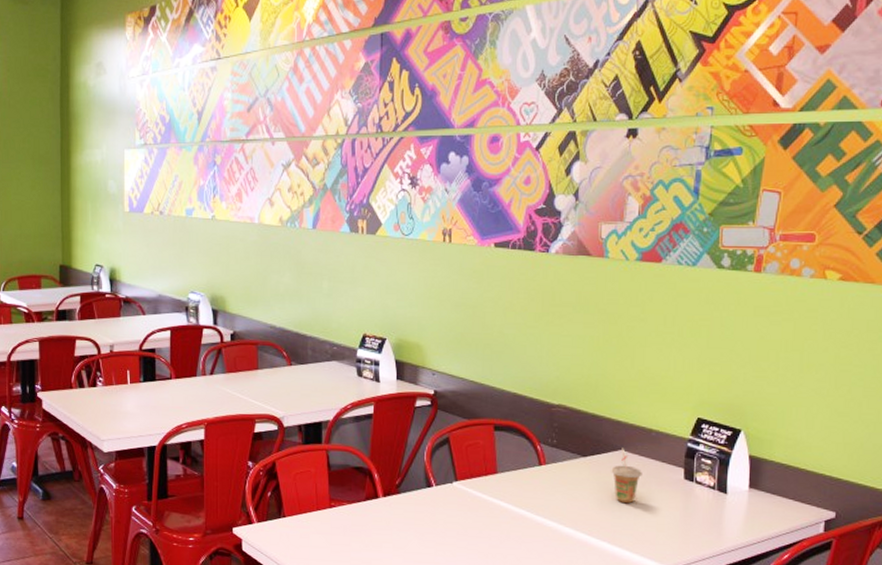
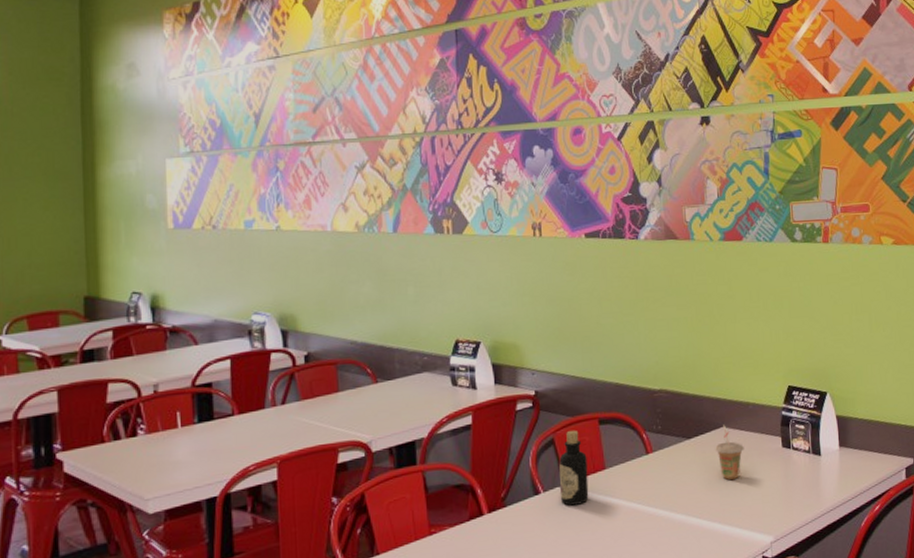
bottle: none [451,432,480,503] -> present [559,430,589,506]

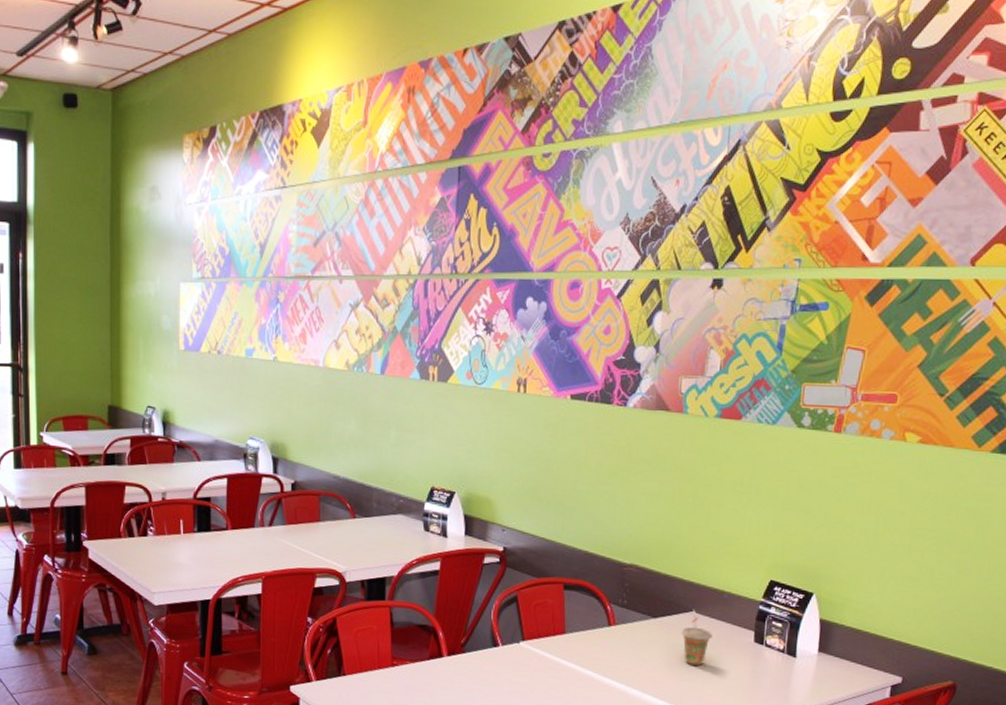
bottle: present [559,430,589,506] -> none [517,590,548,663]

